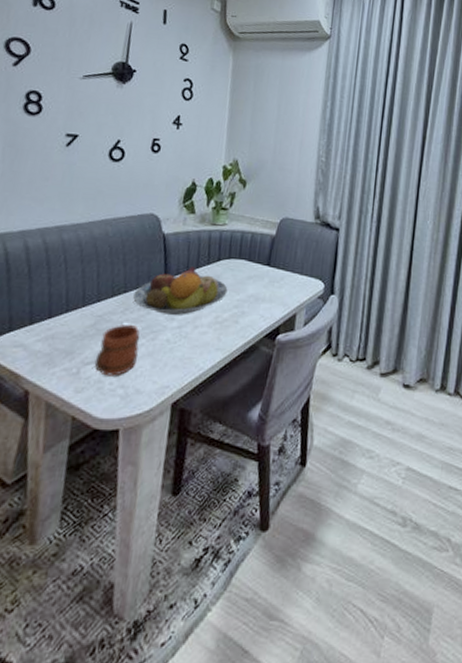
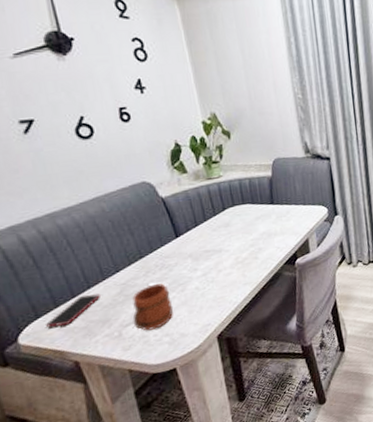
smartphone: none [14,318,76,346] -> present [46,293,102,328]
fruit bowl: present [133,267,228,315] -> none [150,221,241,268]

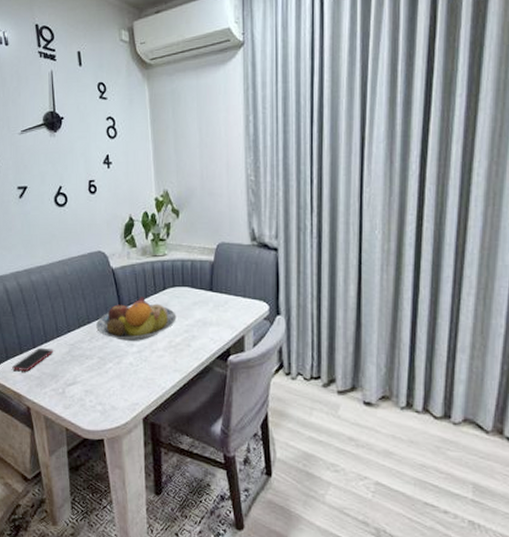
mug: present [132,283,174,331] -> none [75,351,109,395]
fruit bowl: none [150,221,241,268] -> present [96,297,176,341]

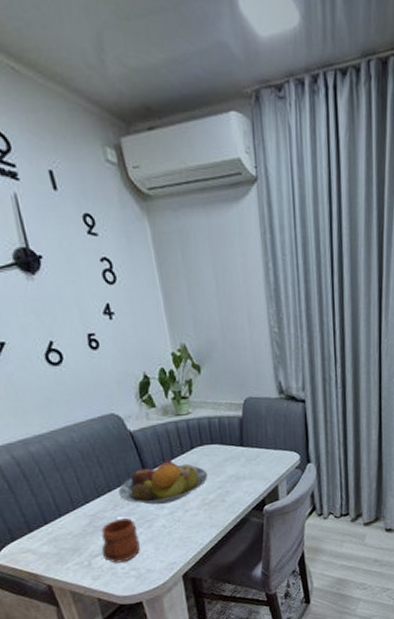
smartphone: present [12,347,54,371] -> none [21,522,72,551]
mug: none [75,351,109,395] -> present [101,518,141,563]

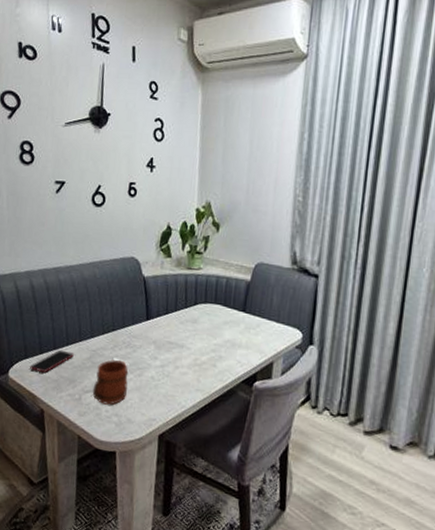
smartphone: none [21,522,72,551] -> present [30,350,75,373]
fruit bowl: present [118,458,208,505] -> none [121,309,205,356]

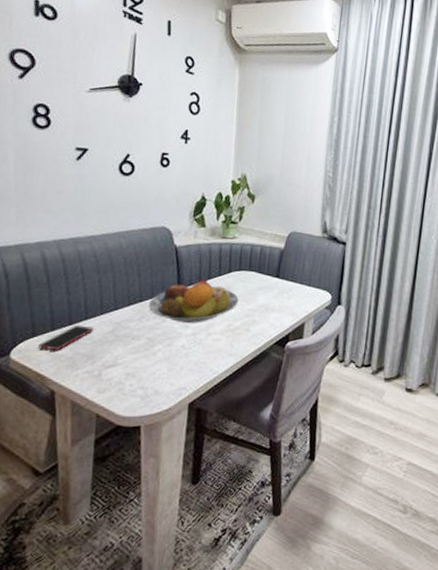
mug: present [92,360,129,405] -> none [114,331,157,379]
fruit bowl: none [121,309,205,356] -> present [149,278,239,323]

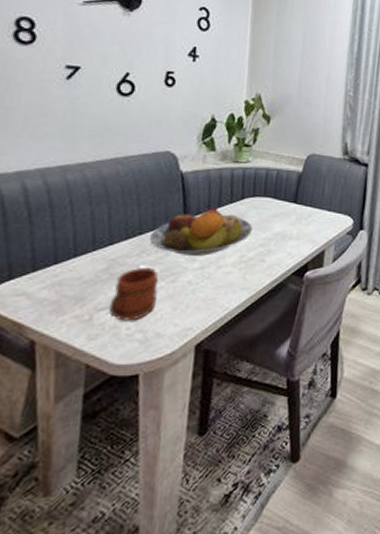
smartphone: present [38,324,95,350] -> none [16,263,86,294]
mug: none [114,331,157,379] -> present [108,268,159,321]

